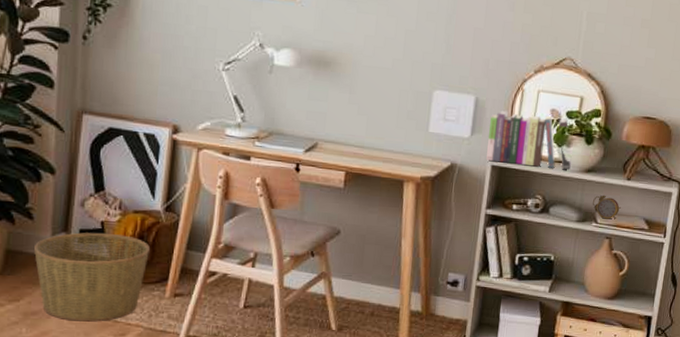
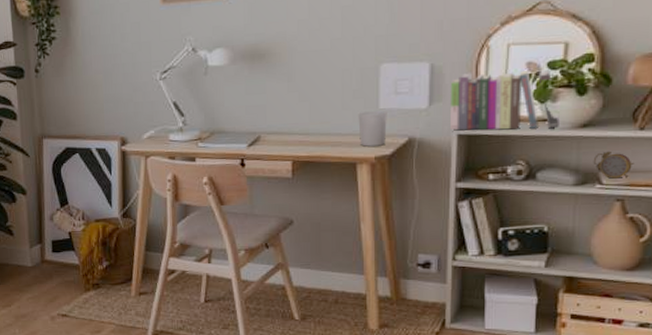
basket: present [34,232,150,322] -> none [17,241,113,321]
candle holder: none [408,132,435,167] -> present [358,110,387,147]

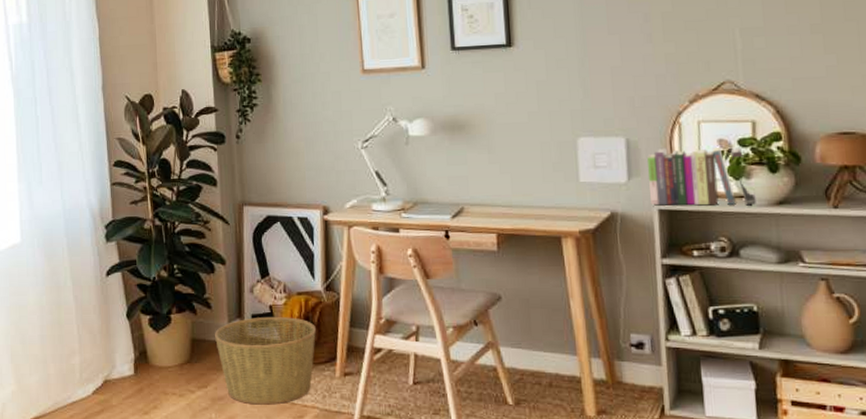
basket: none [17,241,113,321] -> present [215,316,316,405]
candle holder: present [358,110,387,147] -> none [559,183,589,220]
alarm clock: present [593,151,634,179] -> none [793,228,833,257]

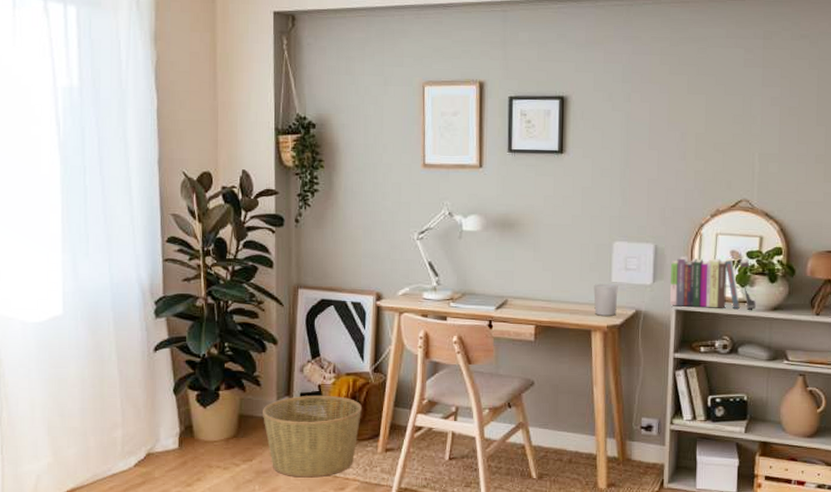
candle holder: none [559,183,589,220] -> present [593,283,618,316]

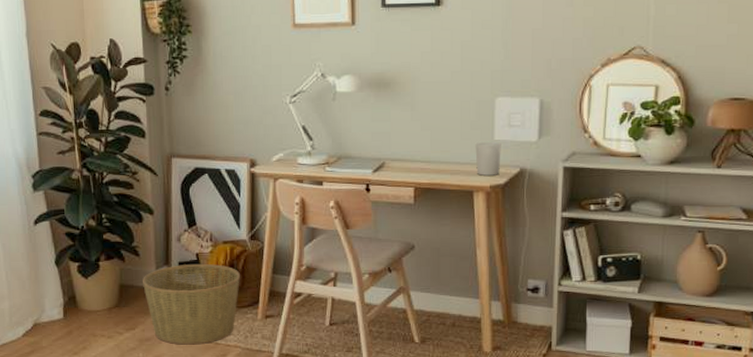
books: present [669,256,756,310] -> none [556,109,651,164]

